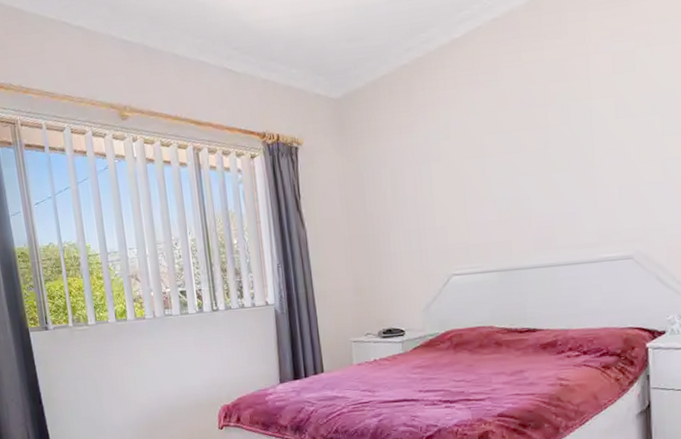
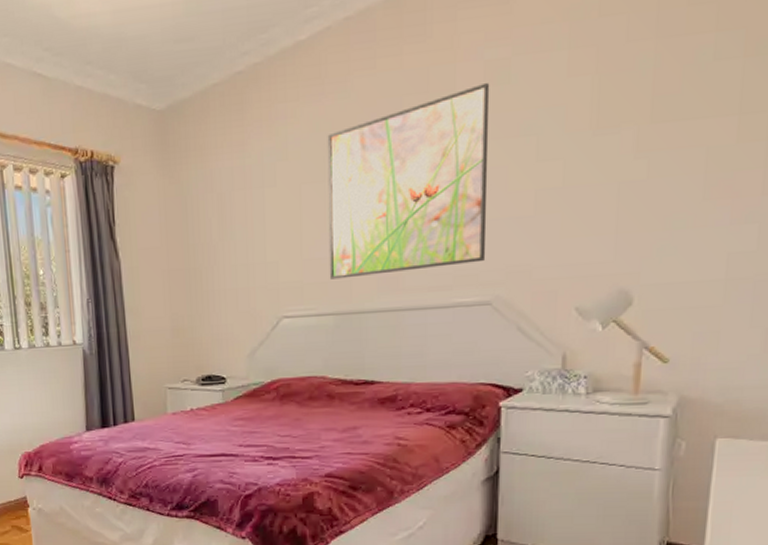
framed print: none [483,71,626,241] -> present [327,83,490,280]

